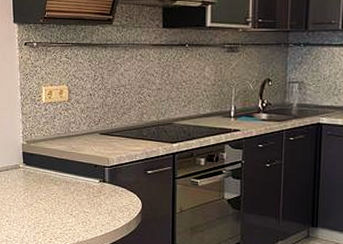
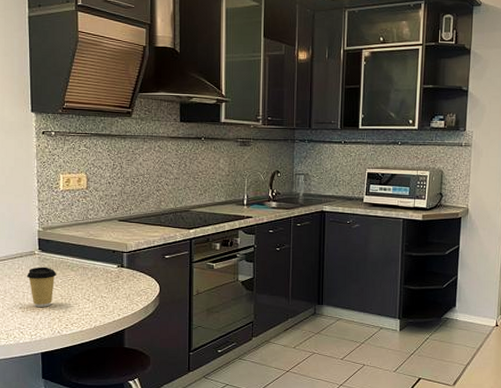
coffee cup: none [12,180,41,220] -> present [26,267,57,307]

